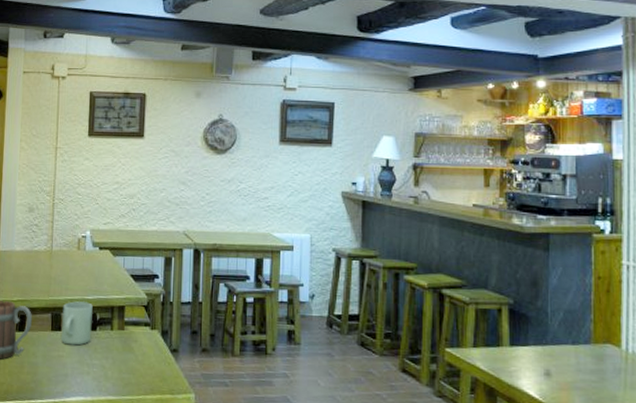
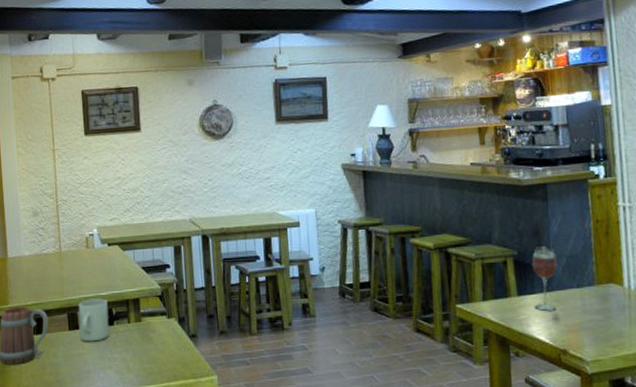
wineglass: none [527,297,553,365] -> present [531,246,557,311]

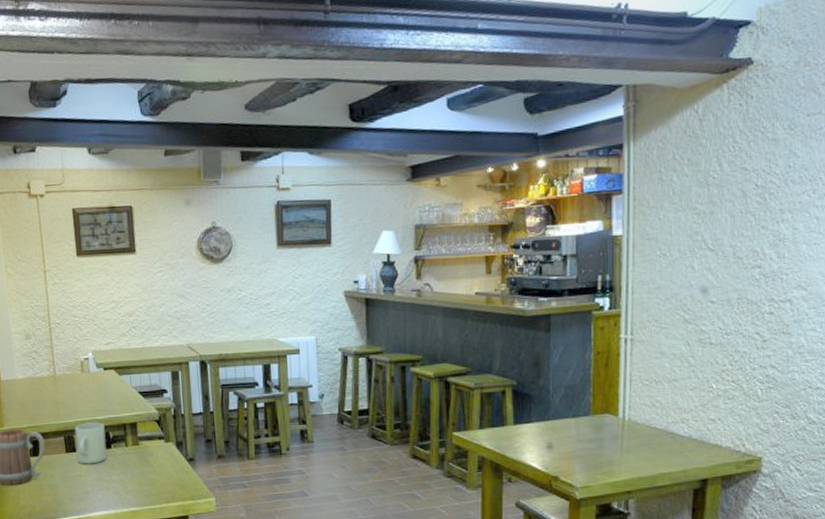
wineglass: present [531,246,557,311] -> none [529,376,555,439]

